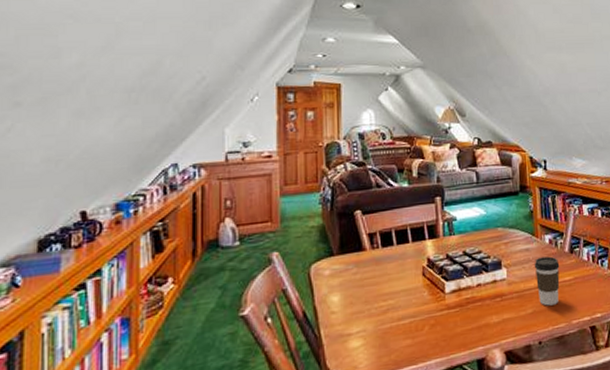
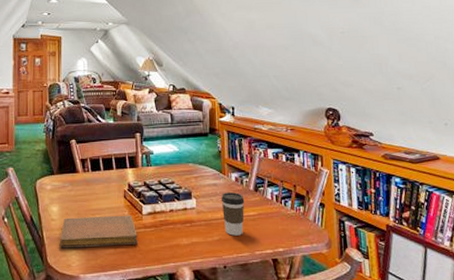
notebook: none [343,295,440,347] -> present [60,215,138,249]

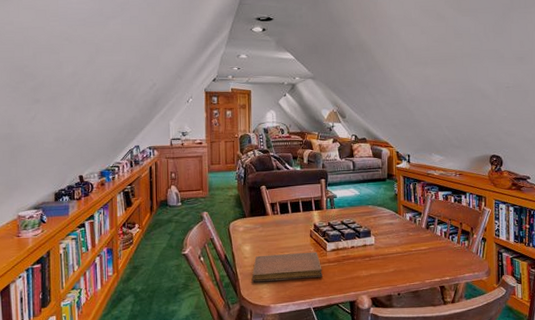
coffee cup: present [221,192,245,236] -> none [396,230,417,267]

